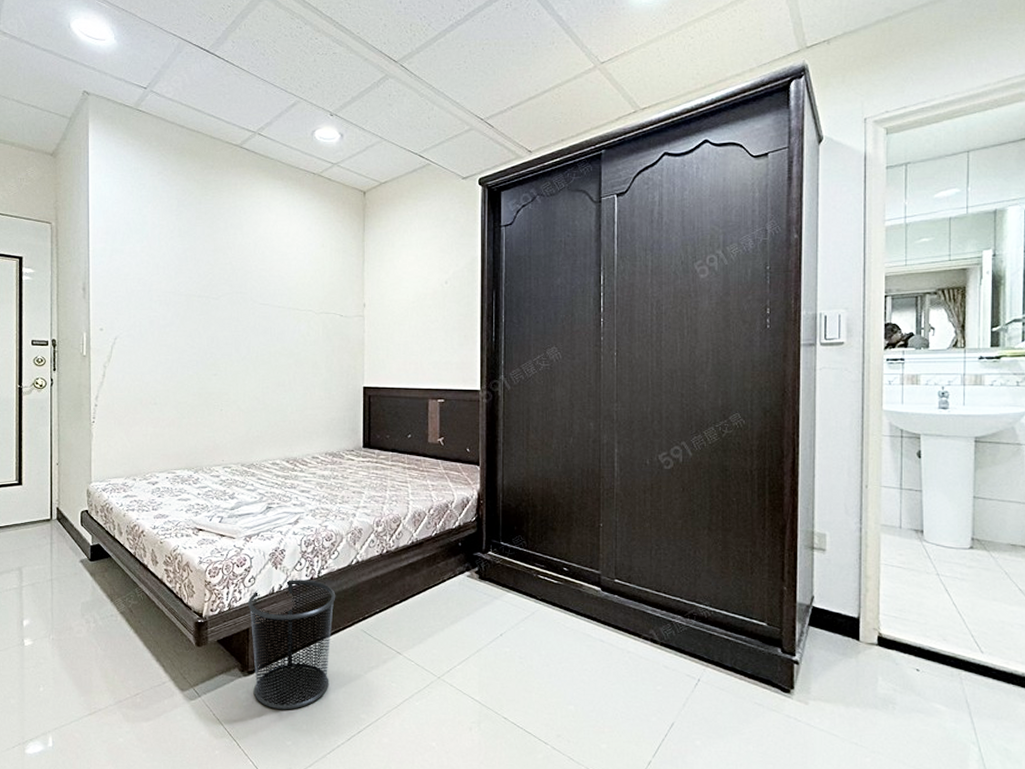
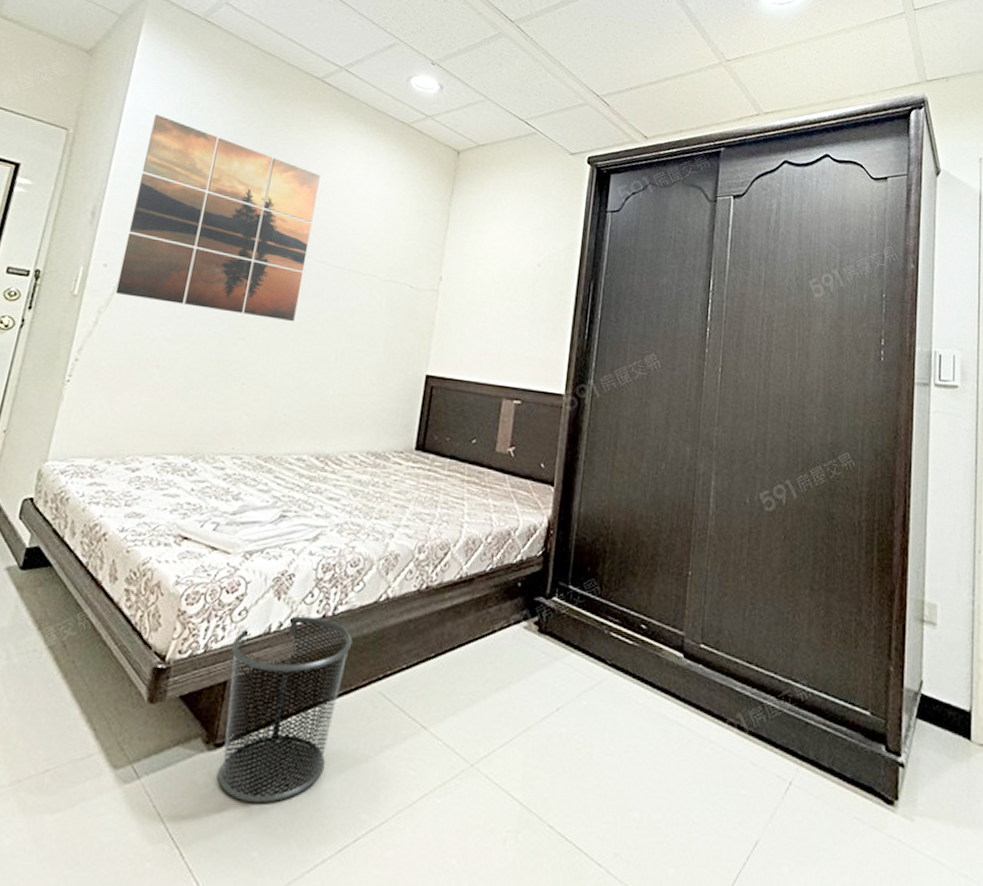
wall art: none [113,199,253,357] -> present [115,114,320,322]

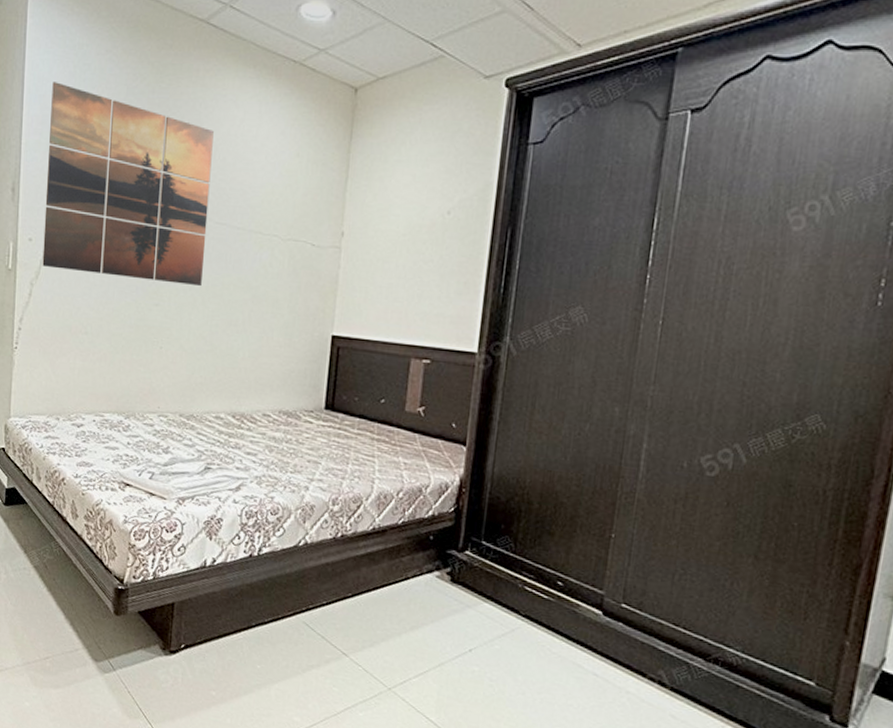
waste bin: present [218,615,353,804] -> none [174,554,277,700]

